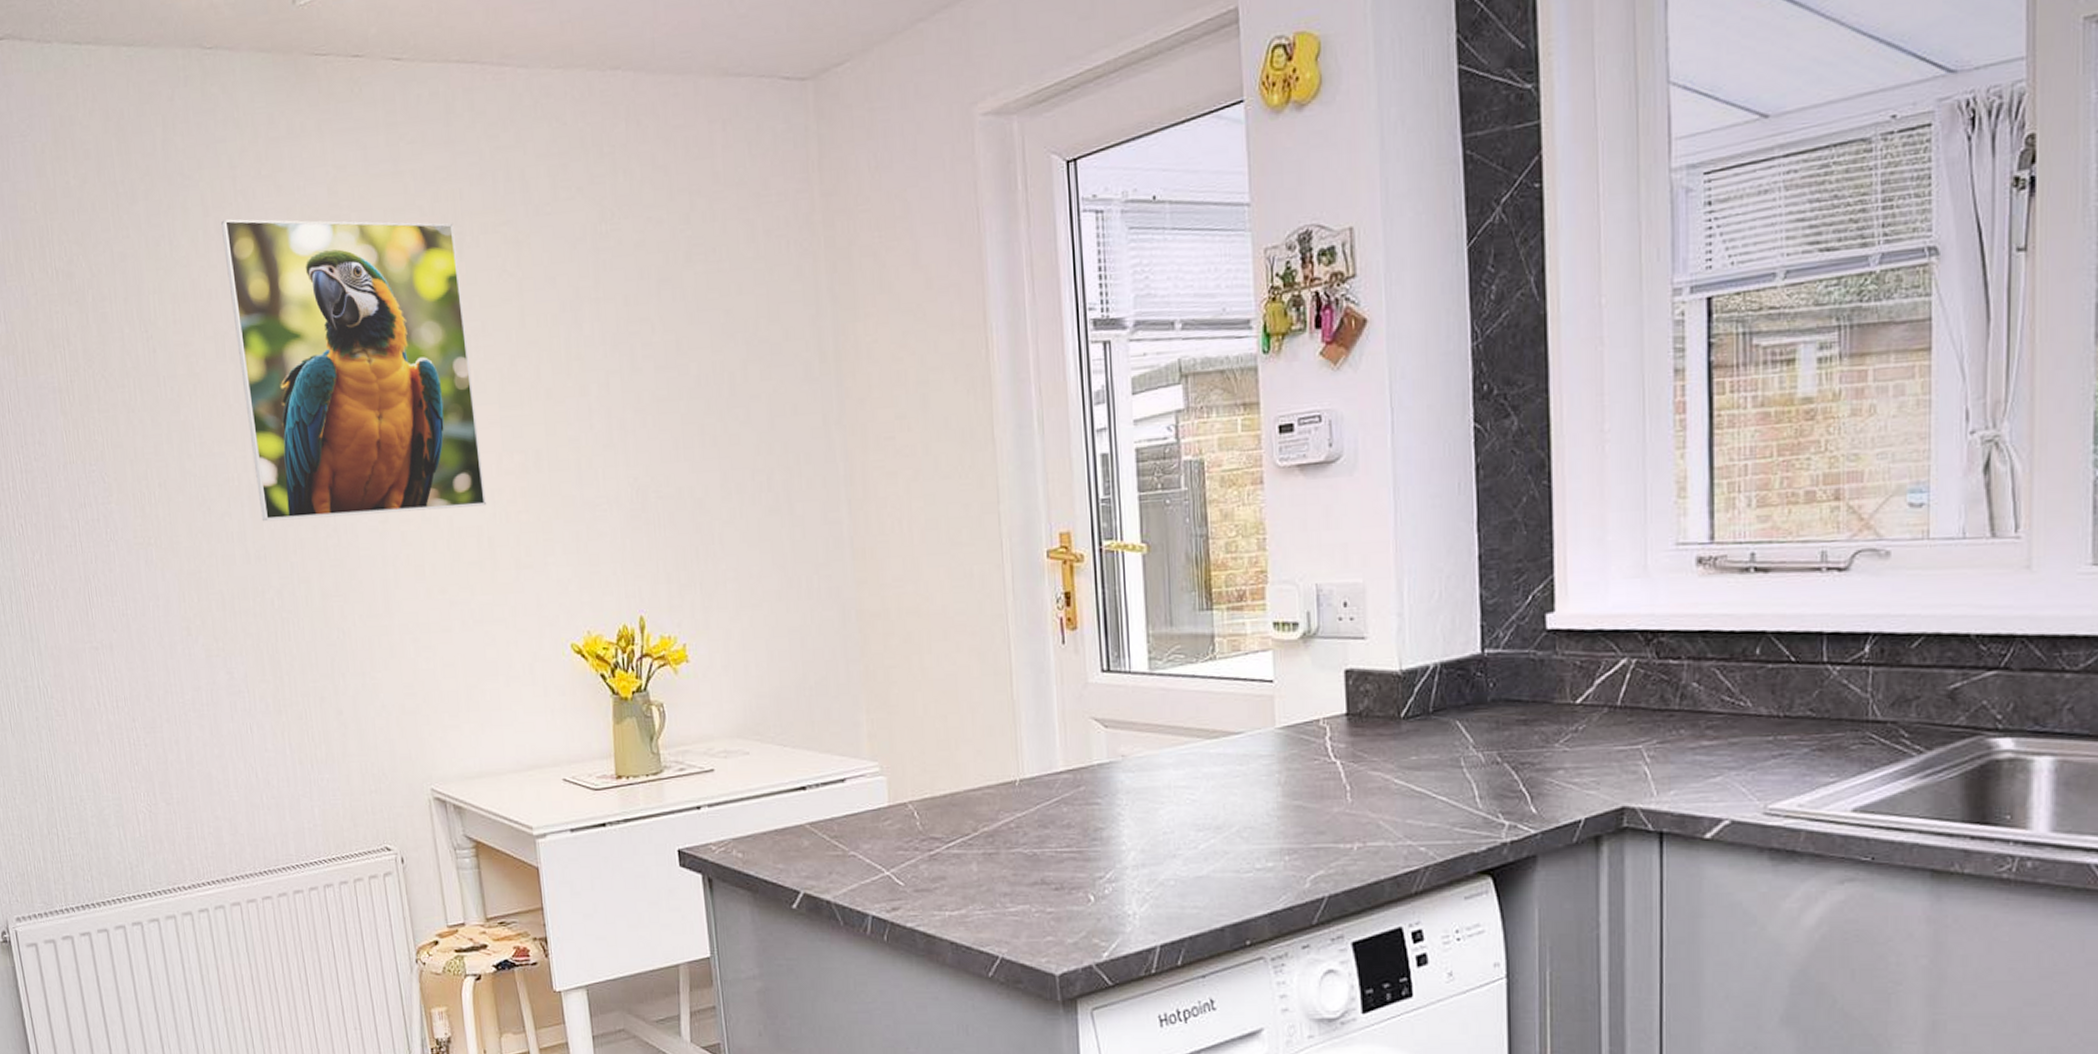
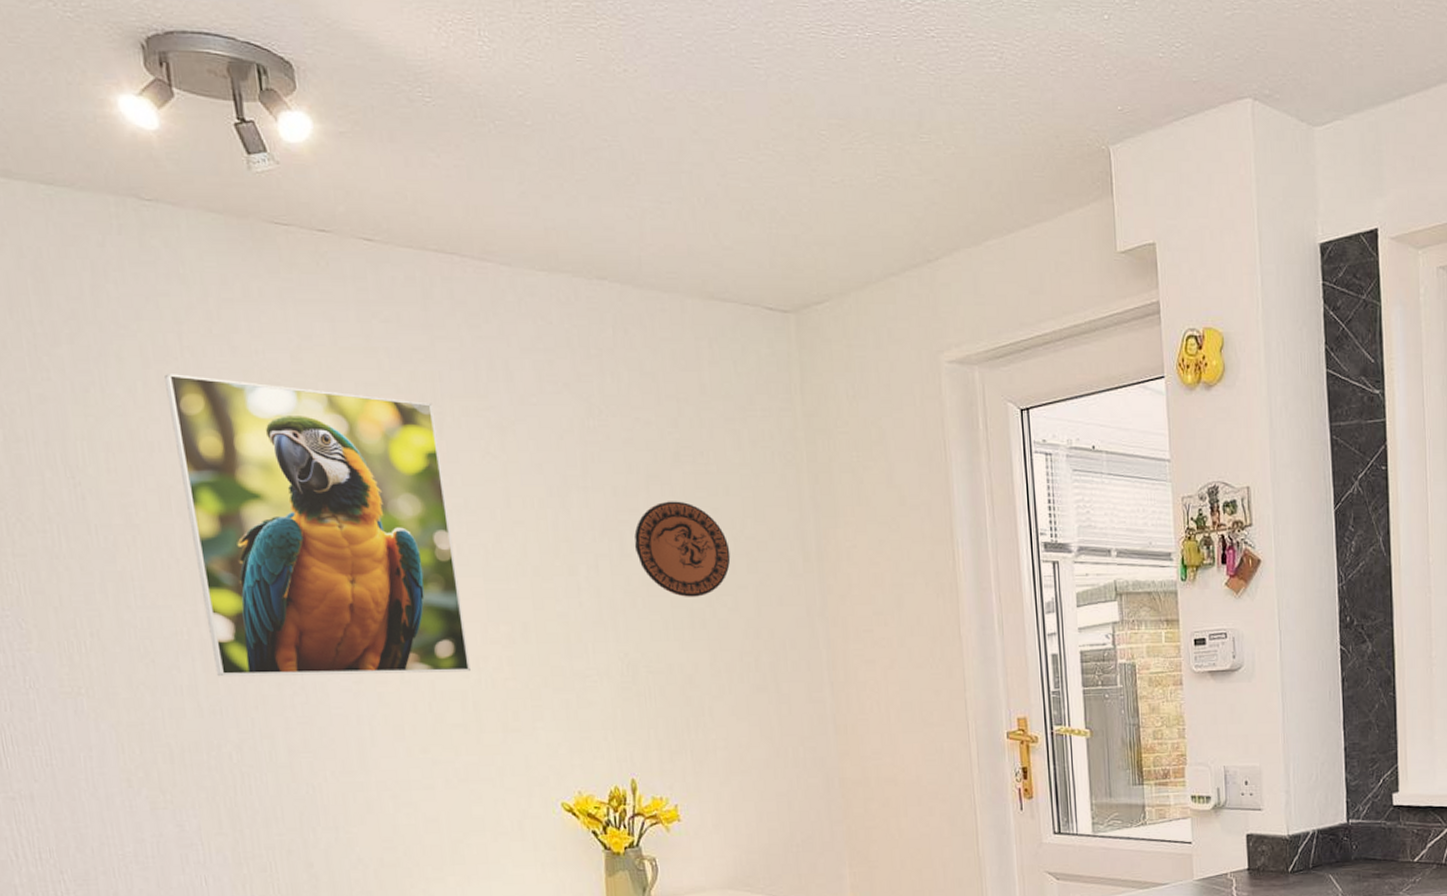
decorative plate: none [645,305,743,412] -> present [634,501,731,597]

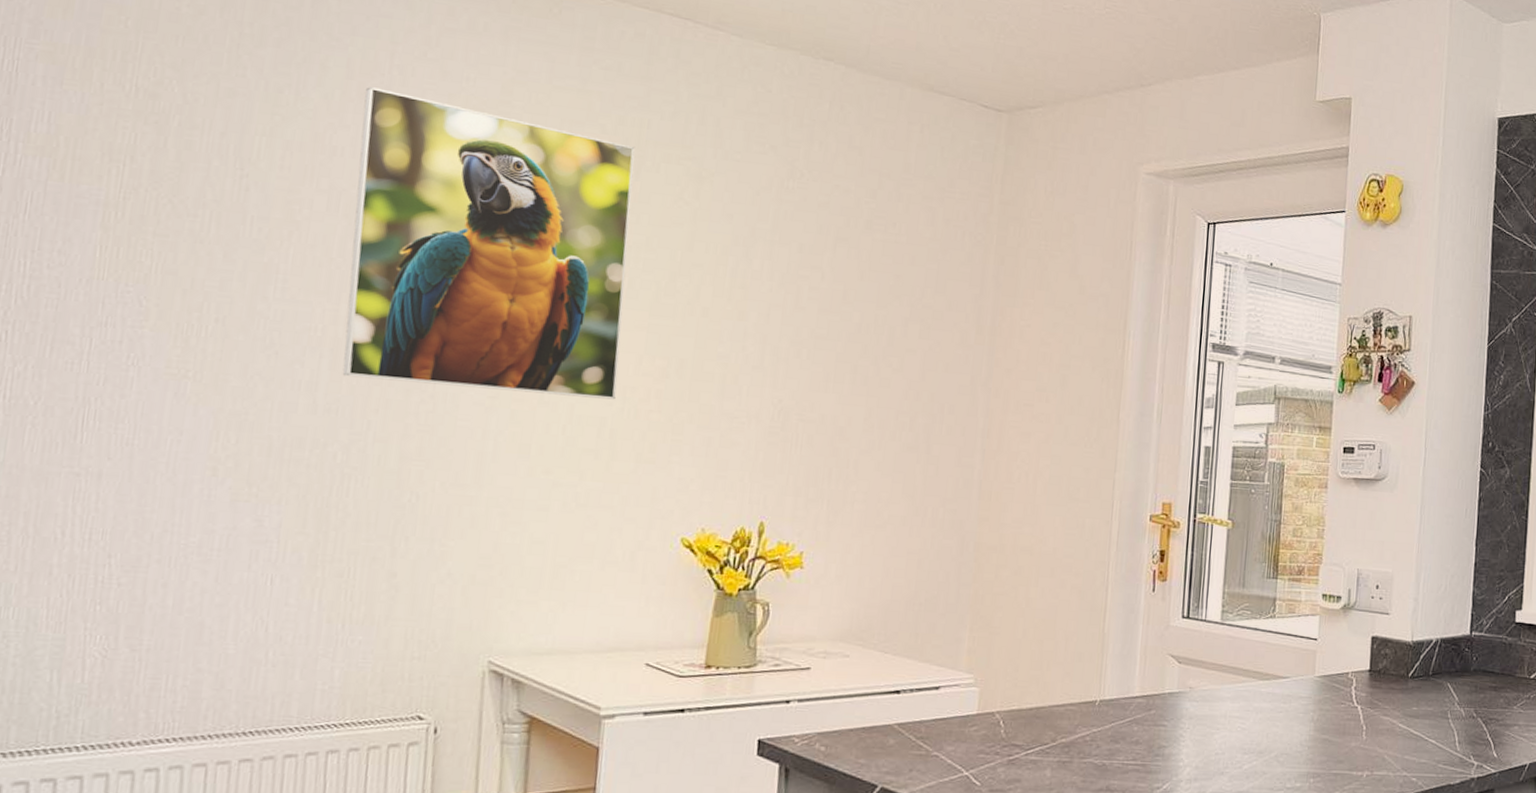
decorative plate: present [634,501,731,597] -> none [810,263,905,355]

